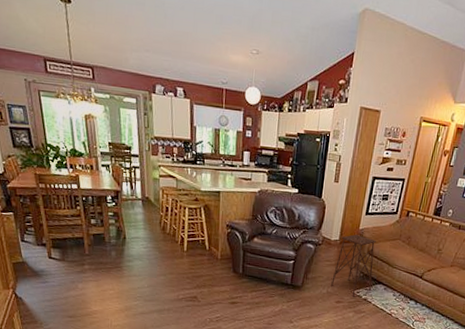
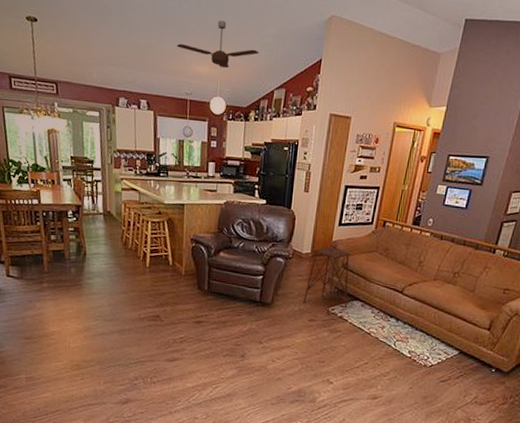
ceiling fan: none [212,8,294,59] -> present [176,20,259,69]

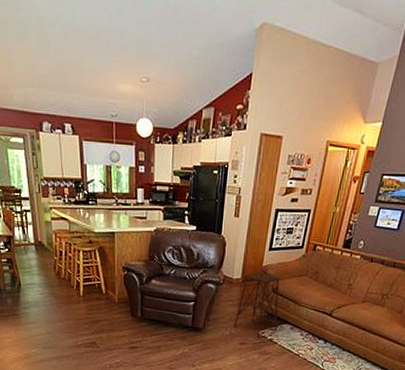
ceiling fan: present [176,20,259,69] -> none [98,31,186,87]

